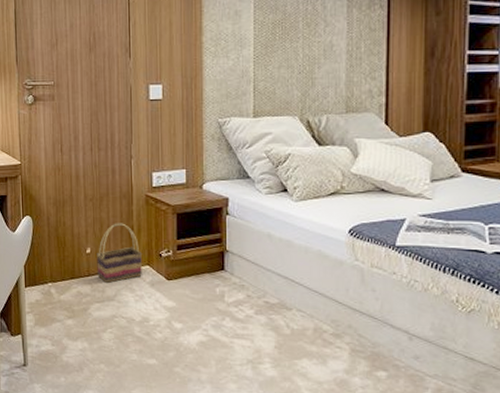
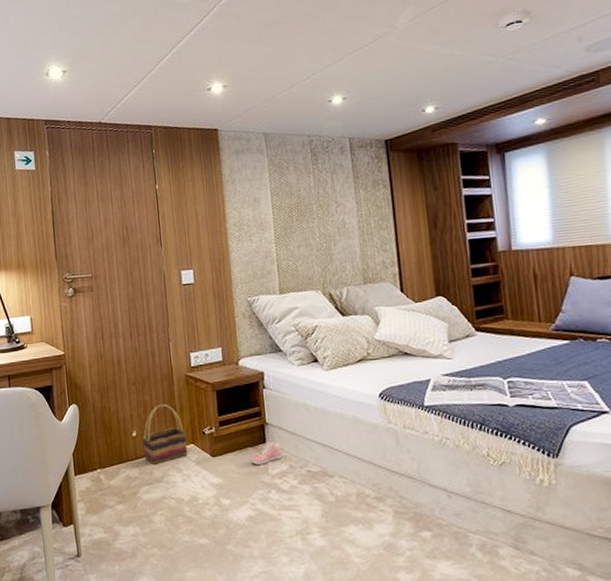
sneaker: none [208,268,241,292] -> present [251,440,283,465]

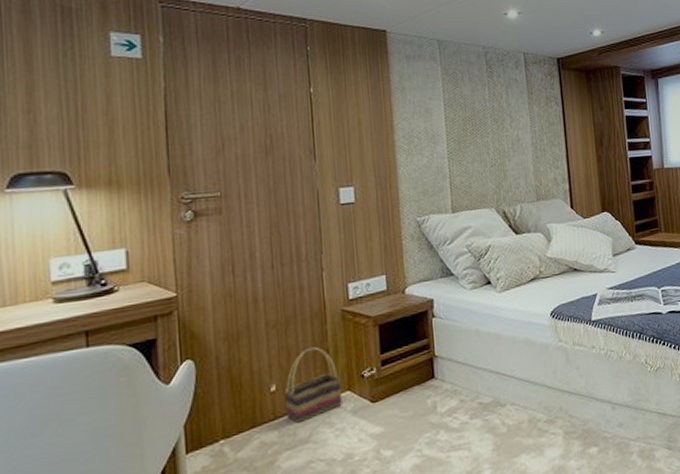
sneaker: present [251,440,283,465] -> none [418,375,453,405]

